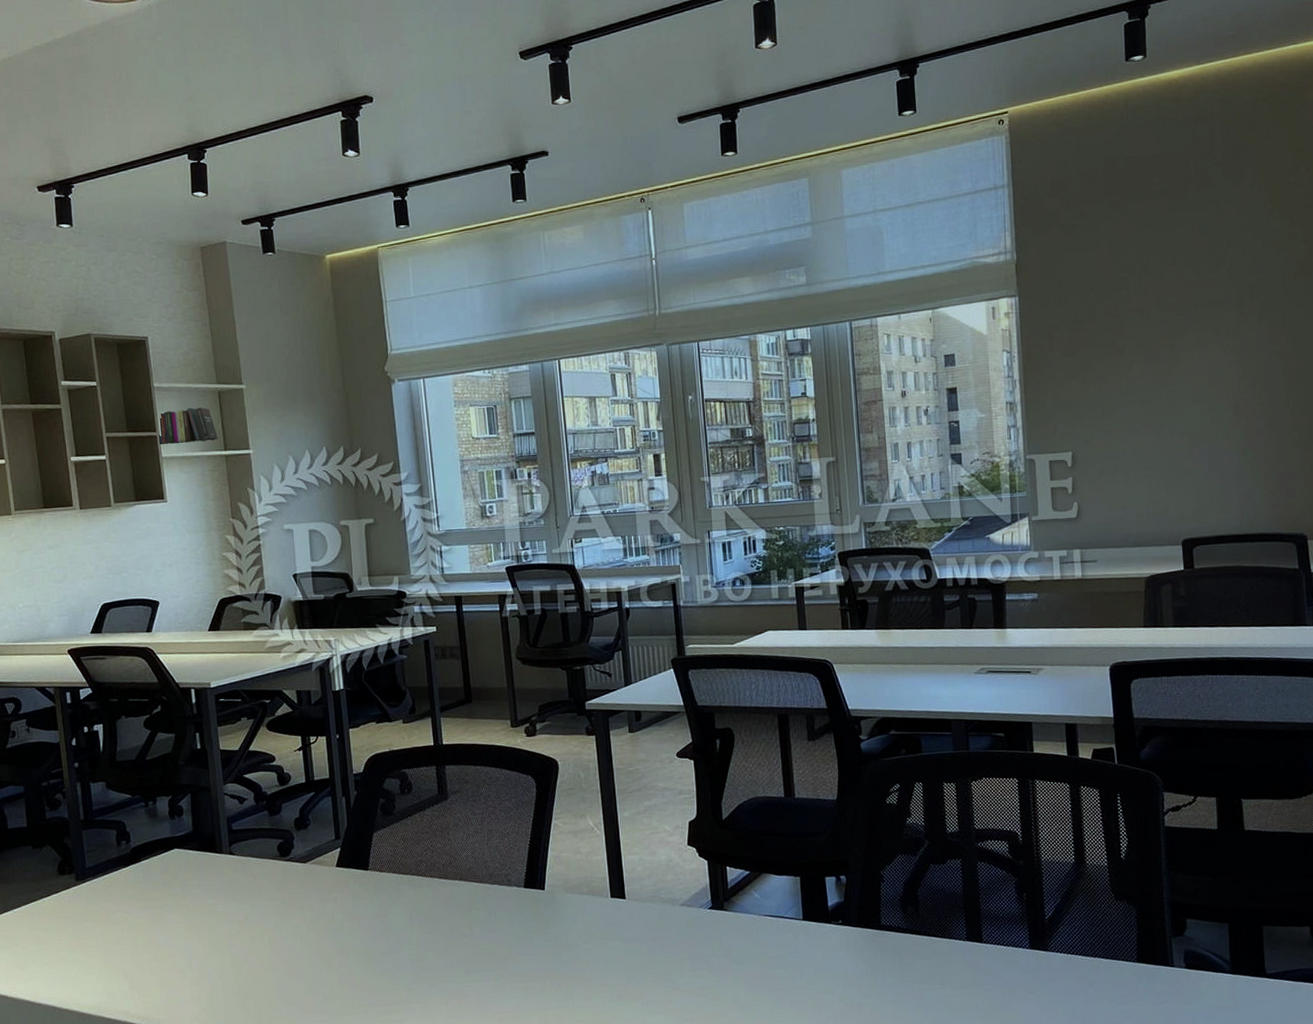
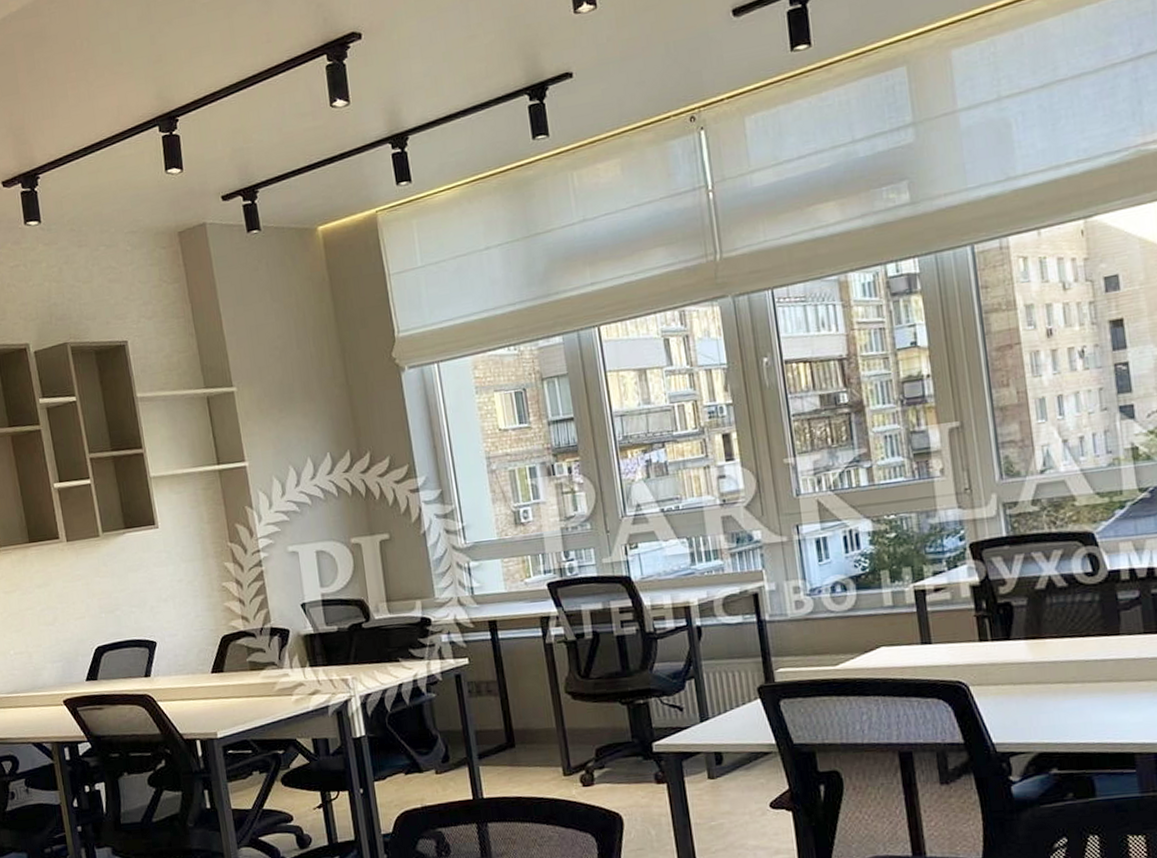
books: present [159,407,218,445] -> none [146,416,210,464]

